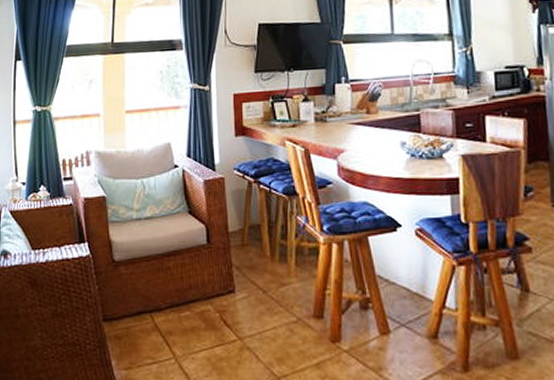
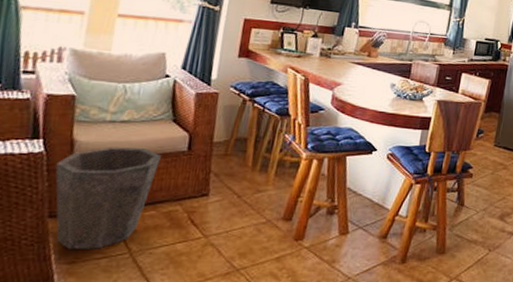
waste bin: none [101,245,186,355] -> present [55,146,162,250]

